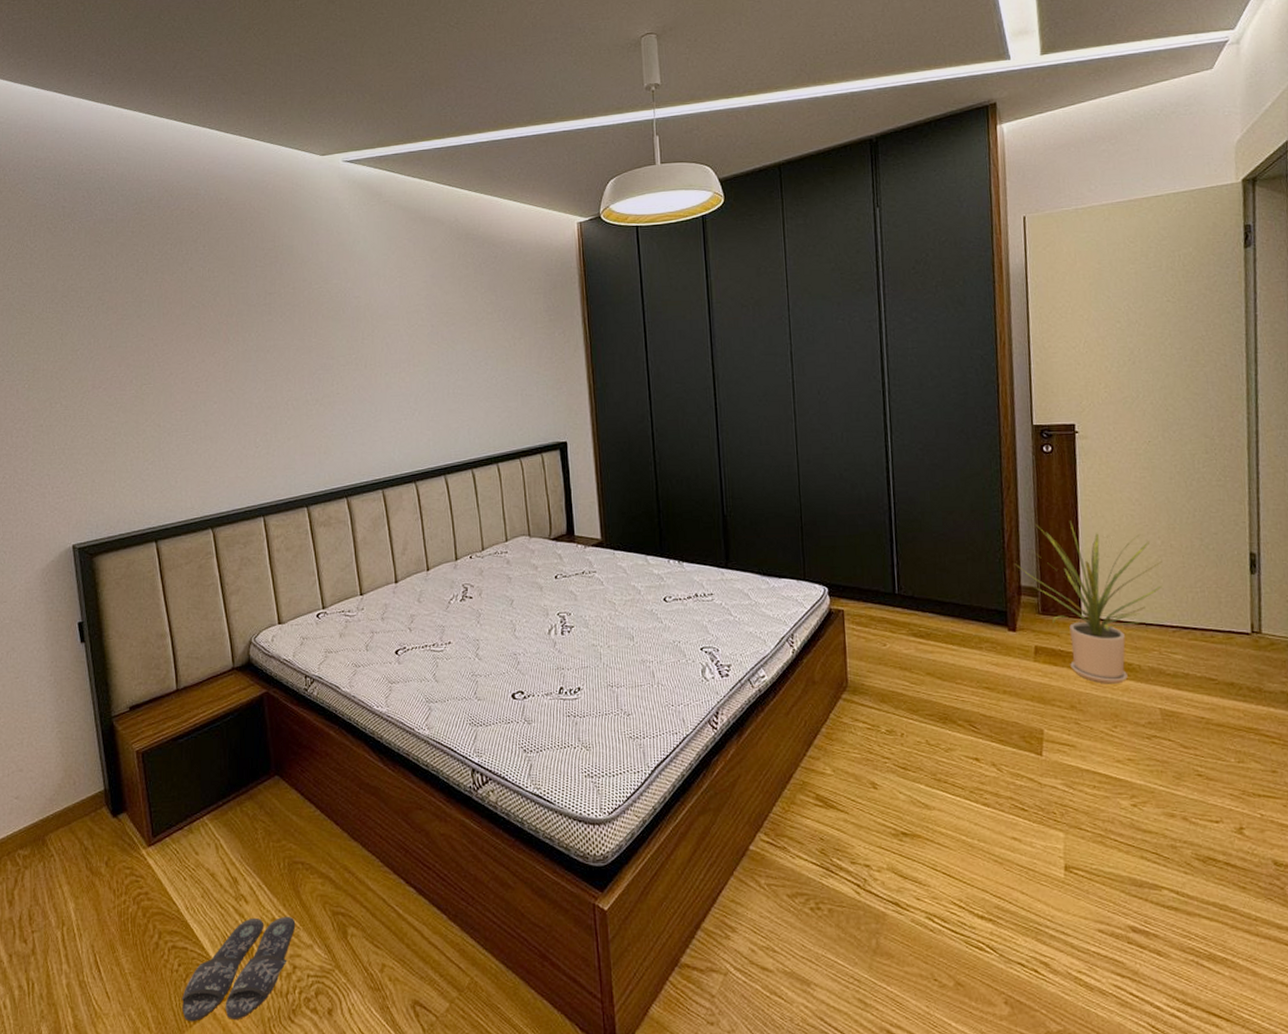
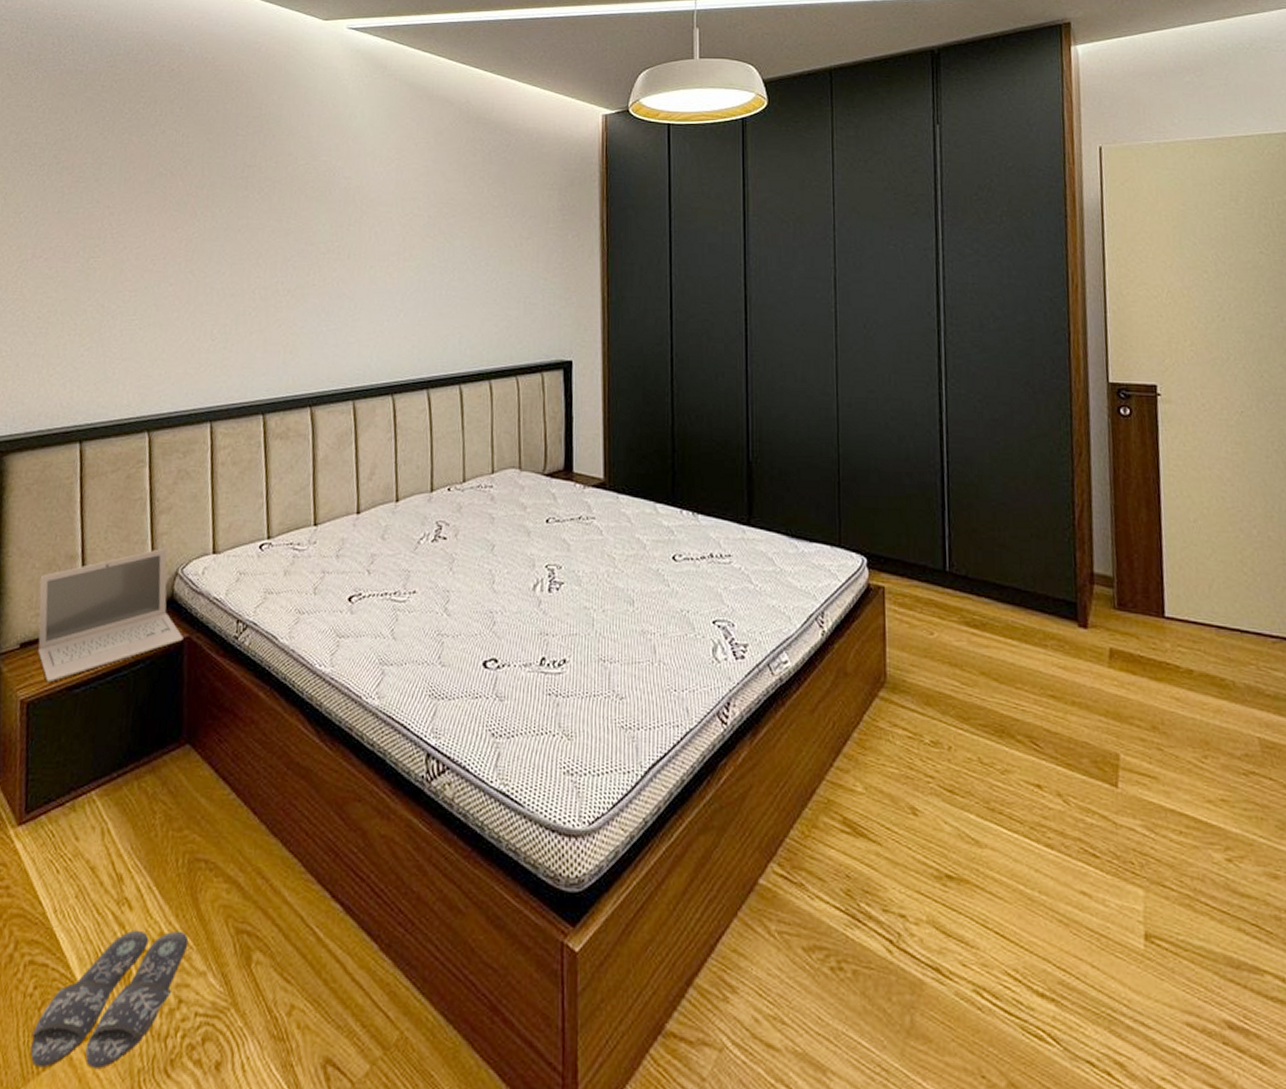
laptop: none [138,622,263,736] -> present [38,547,184,683]
house plant: present [1015,521,1163,684] -> none [1087,499,1261,703]

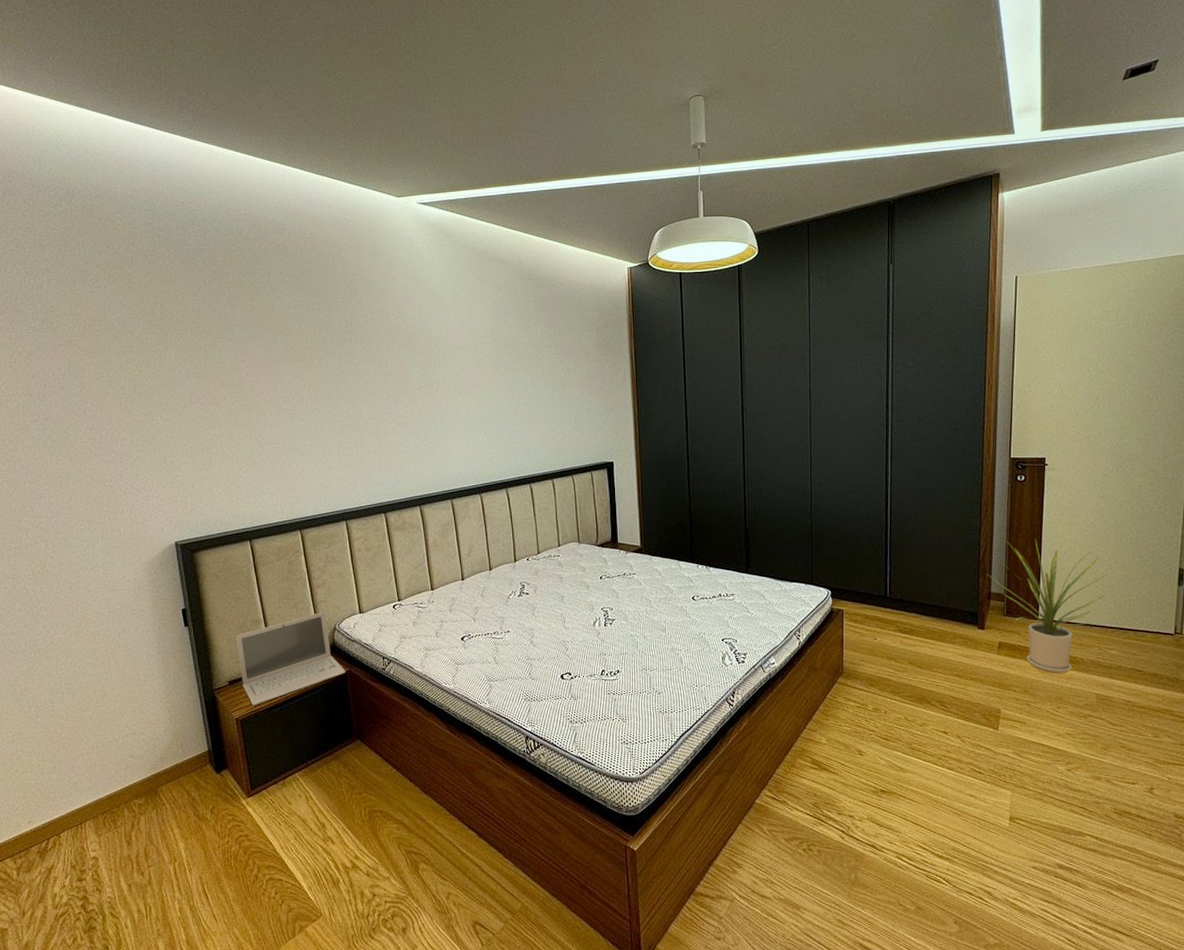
slippers: present [30,929,189,1068] -> none [279,854,375,938]
house plant: none [1087,499,1261,703] -> present [987,539,1108,673]

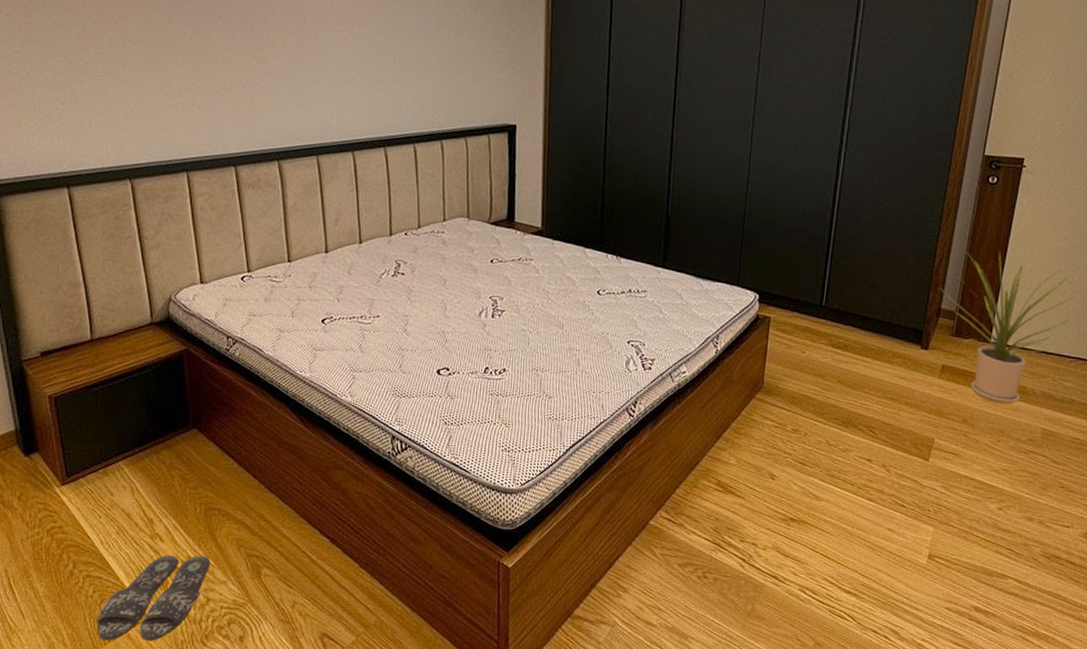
laptop: present [236,611,346,706] -> none [49,278,182,383]
slippers: none [279,854,375,938] -> present [97,555,211,641]

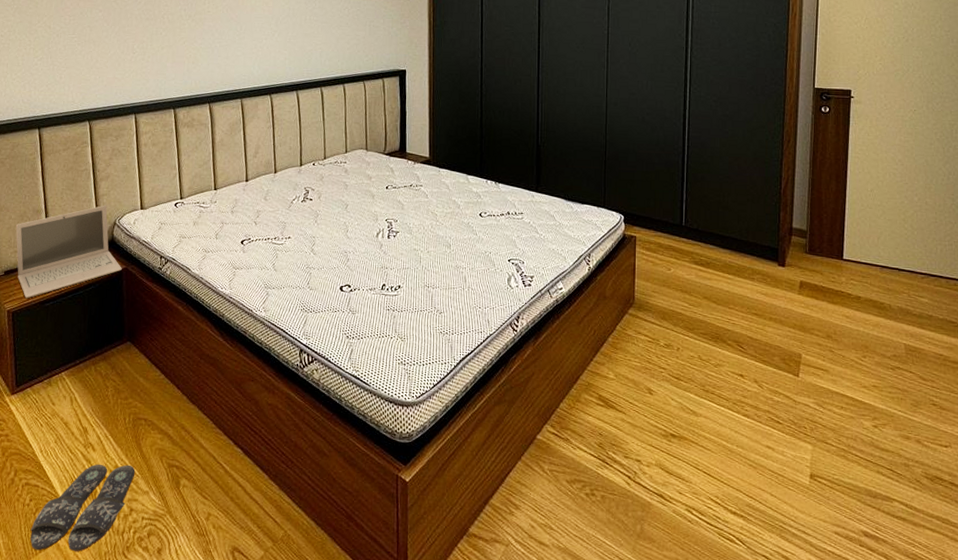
laptop: none [49,278,182,383] -> present [15,205,122,299]
house plant: present [939,251,1075,404] -> none [789,174,917,320]

